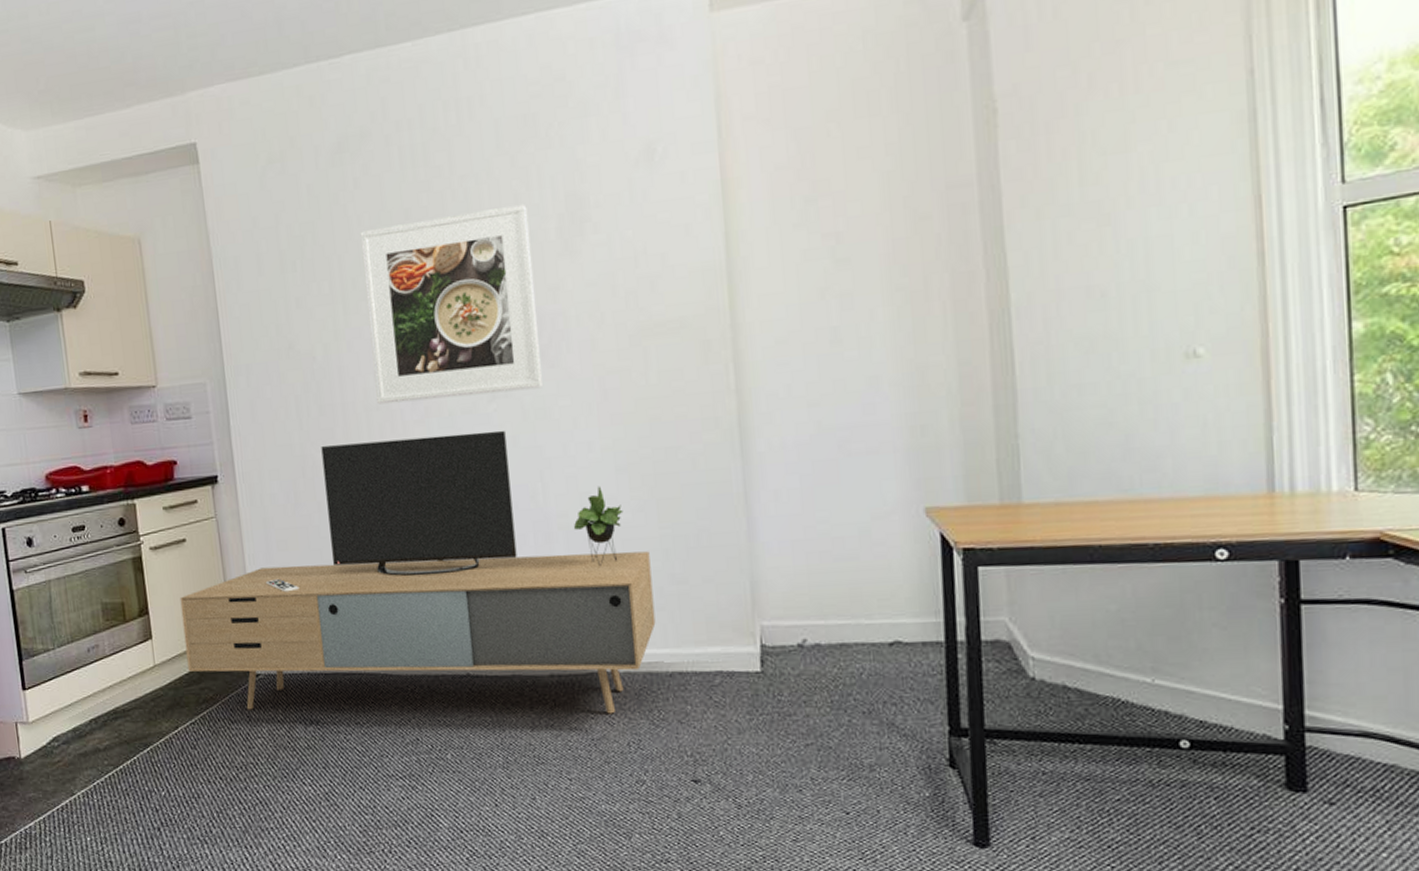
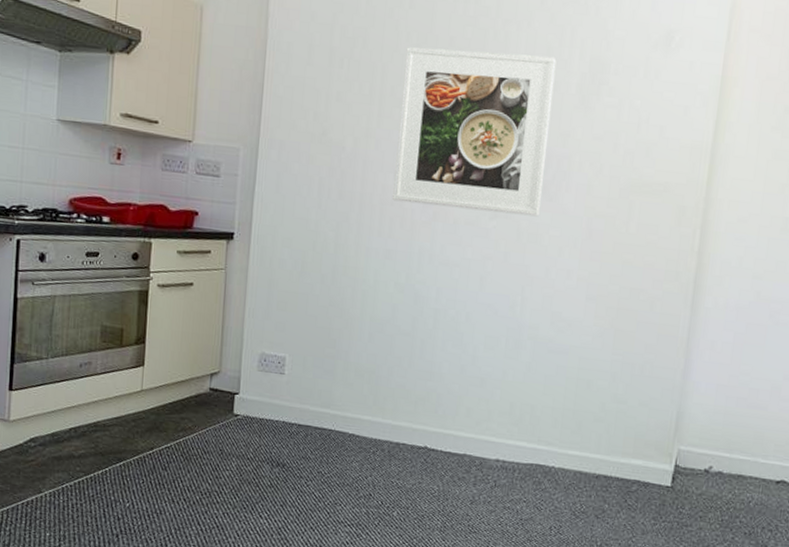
media console: present [180,430,656,714] -> none [173,227,600,501]

